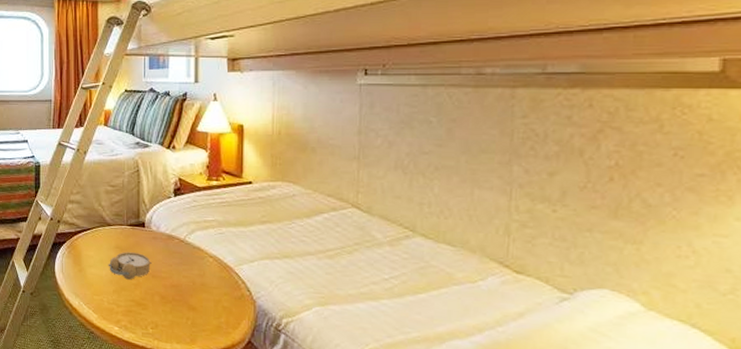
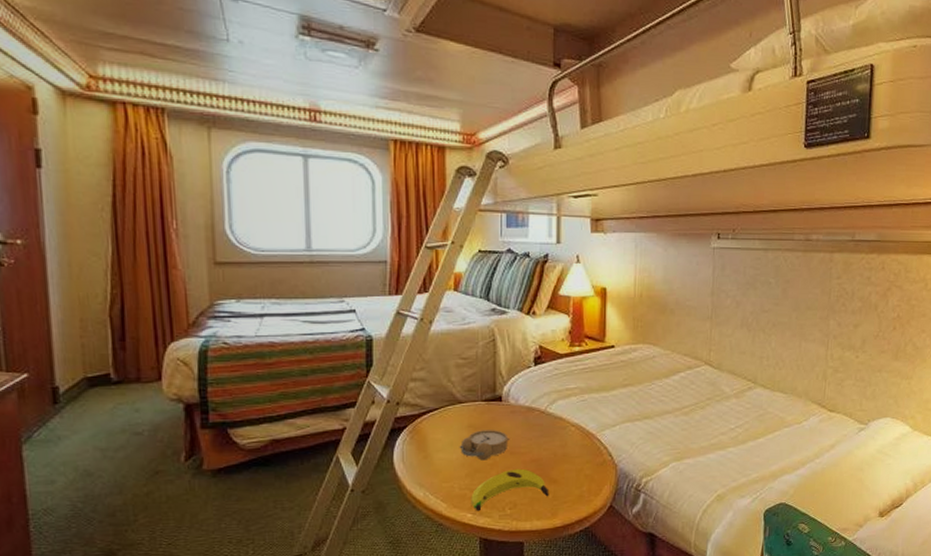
banana: none [117,291,188,326] -> present [471,468,549,511]

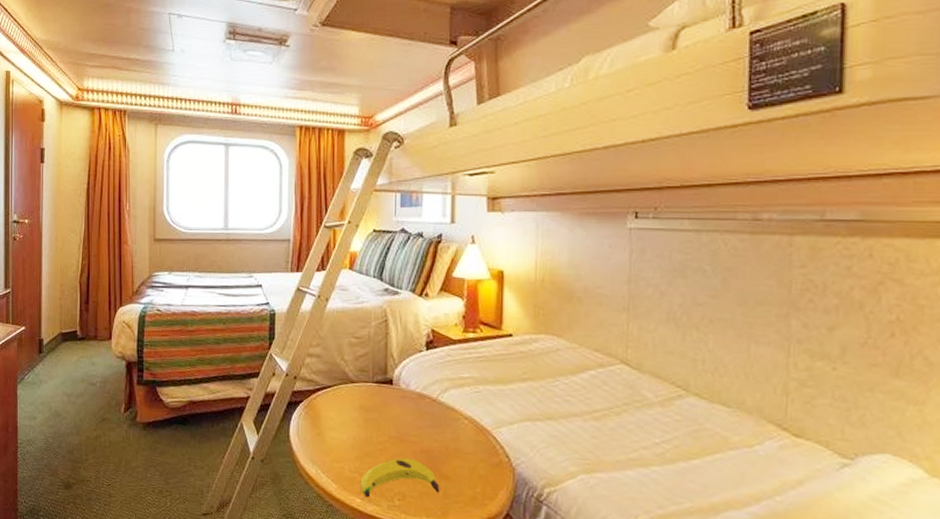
alarm clock: present [459,430,510,461] -> none [350,412,400,445]

